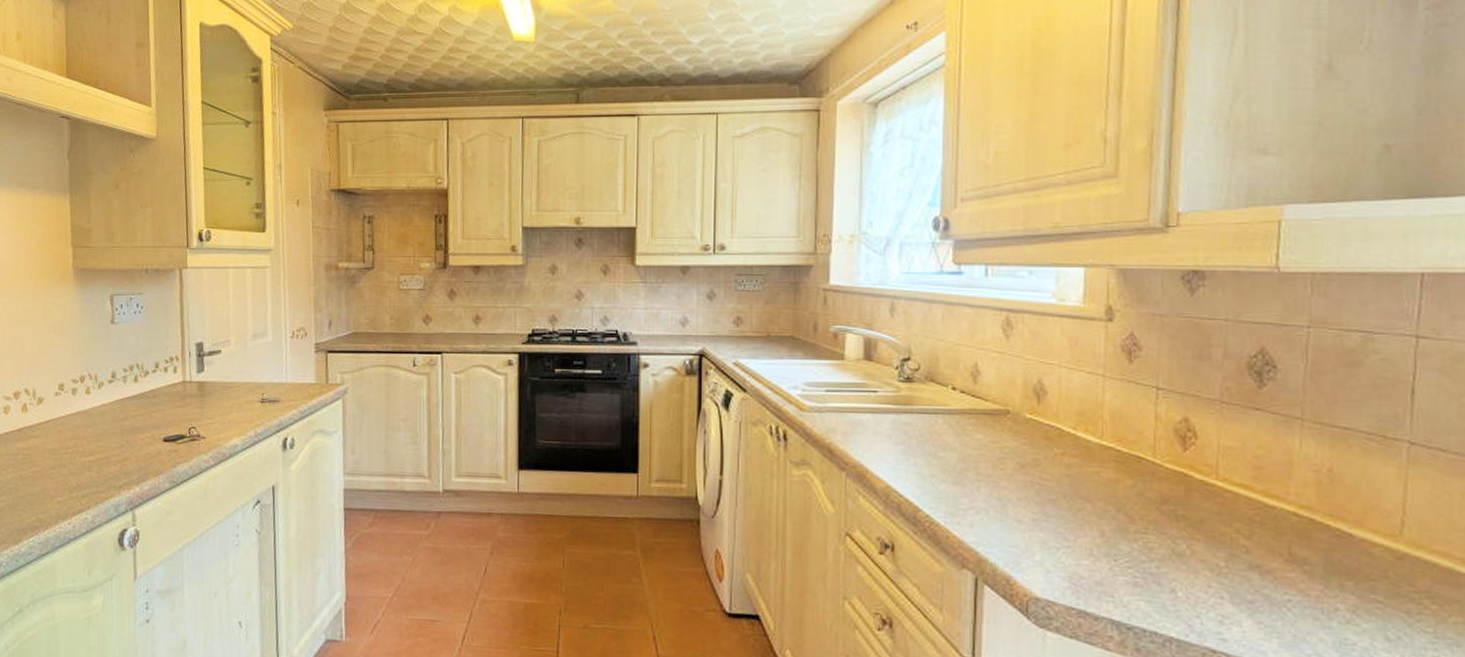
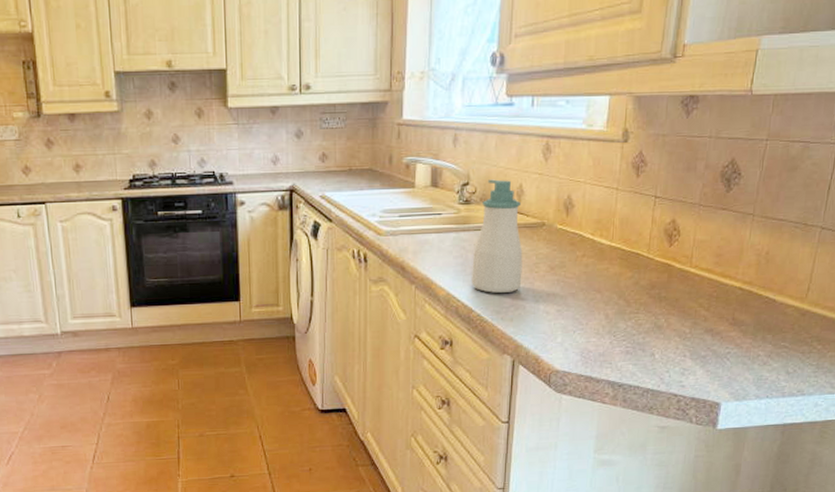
soap bottle: none [917,355,983,492] -> present [472,179,523,293]

